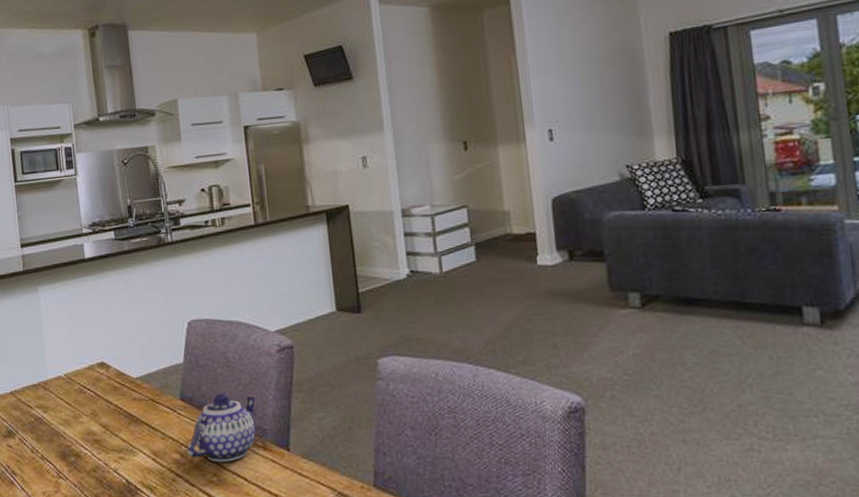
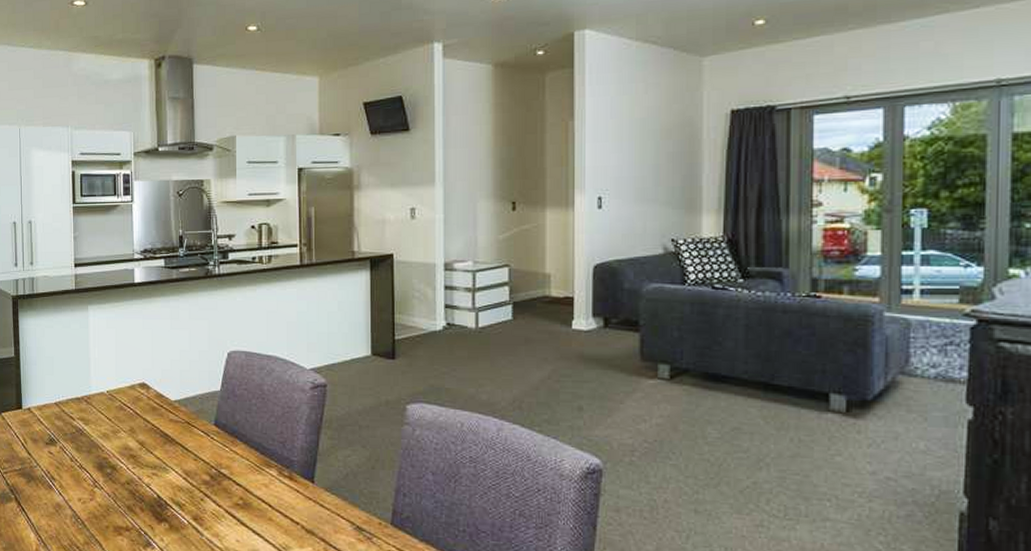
teapot: present [187,393,257,463] -> none [217,422,288,488]

